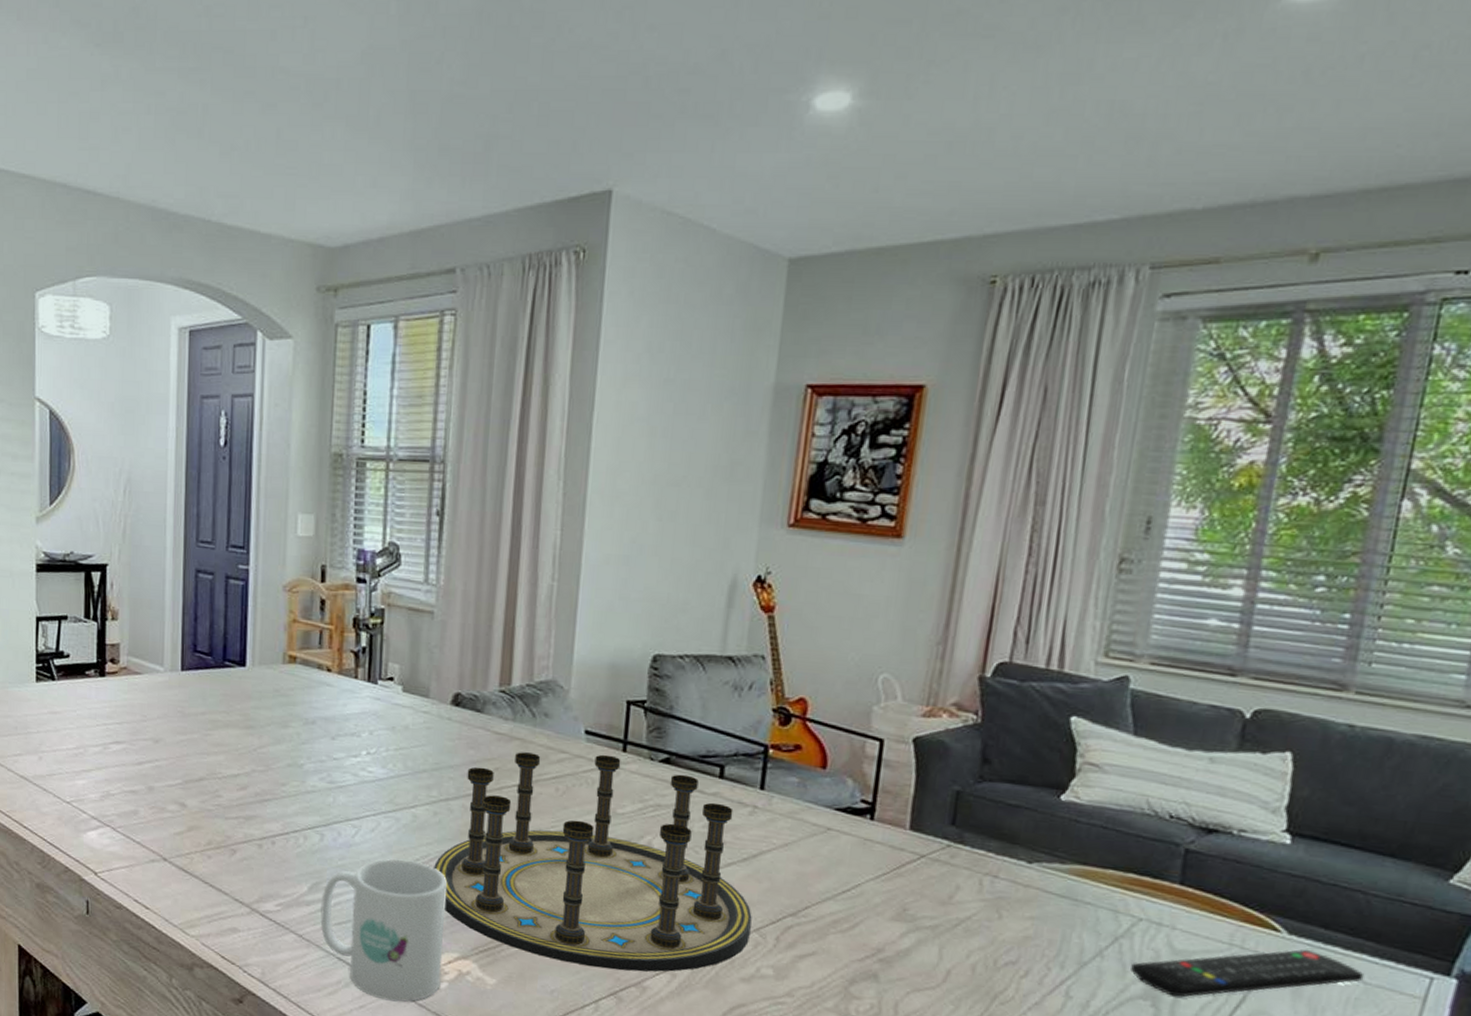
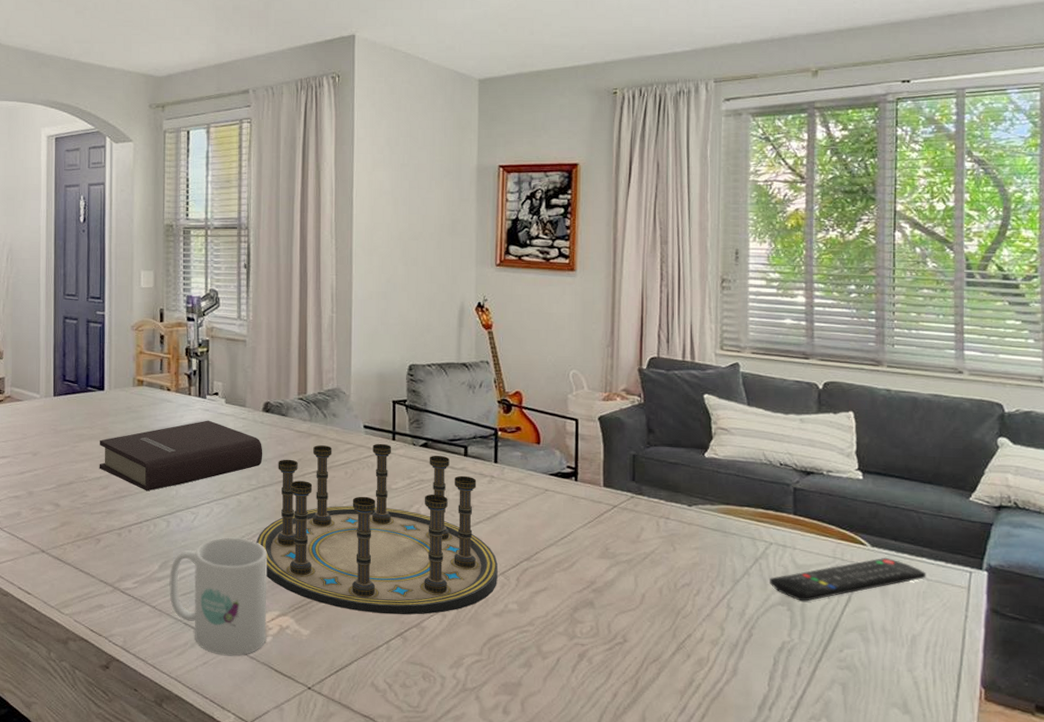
book: none [236,711,449,796] -> present [99,420,263,491]

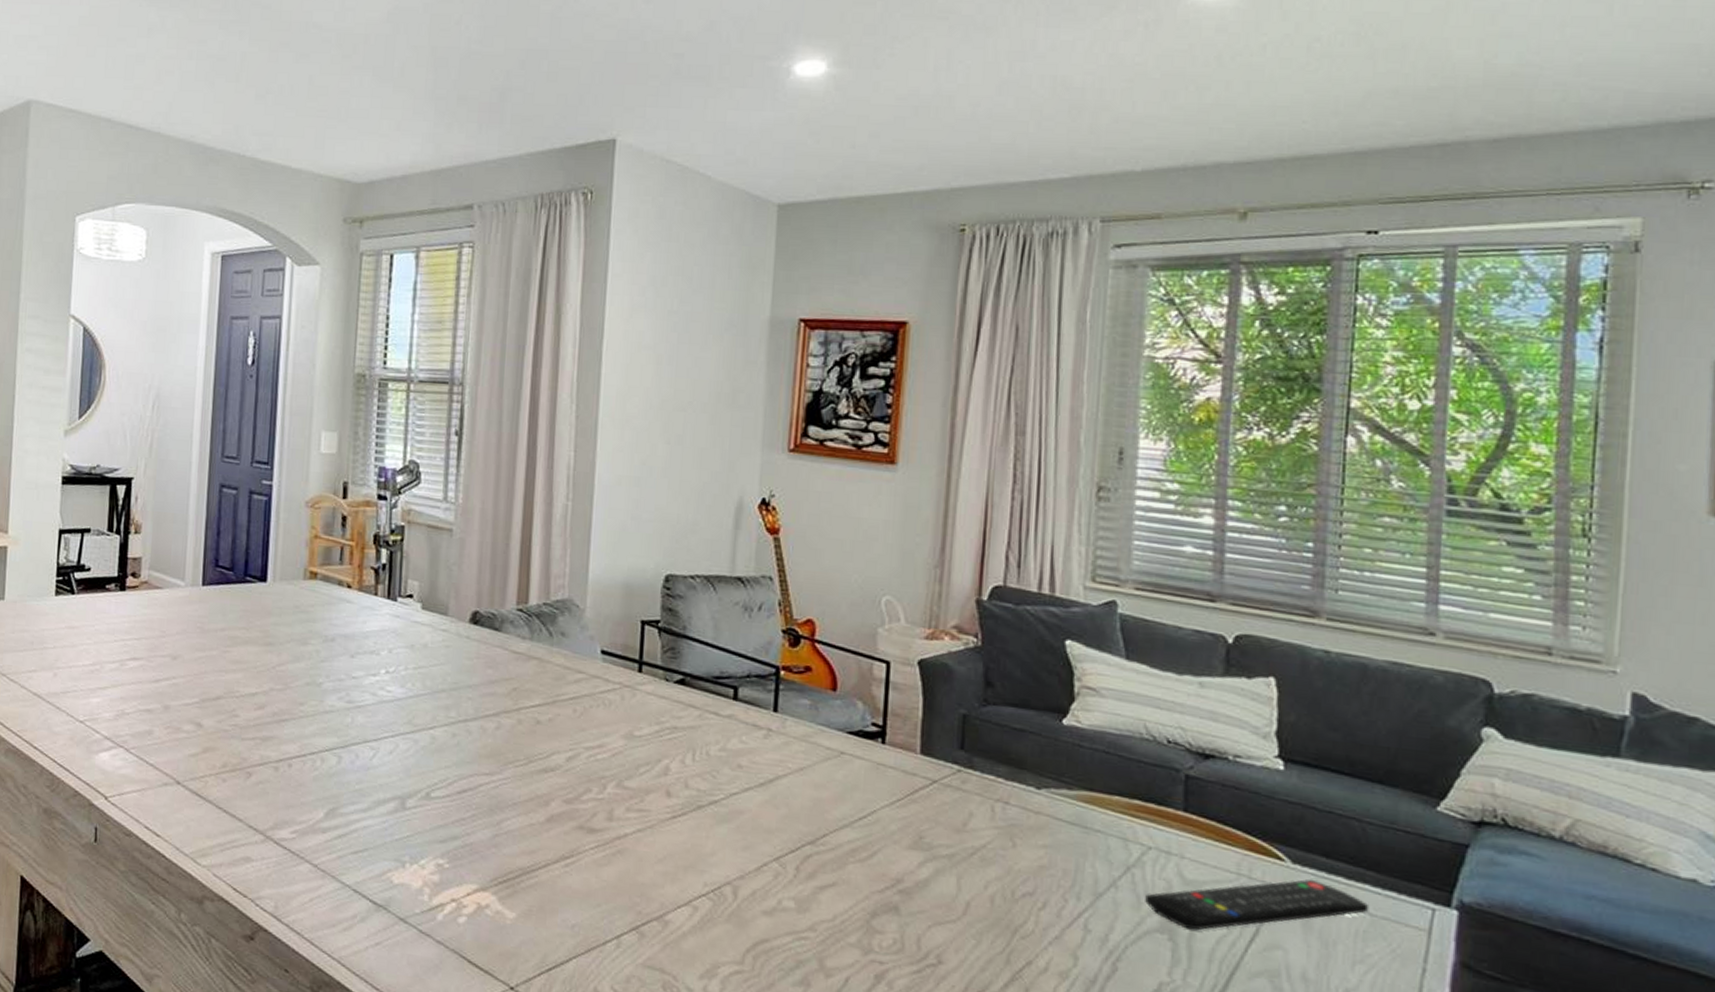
book: present [99,420,263,491] -> none [255,629,467,716]
mug: present [169,537,267,656] -> none [336,782,465,938]
board game: present [256,443,498,615] -> none [452,671,771,905]

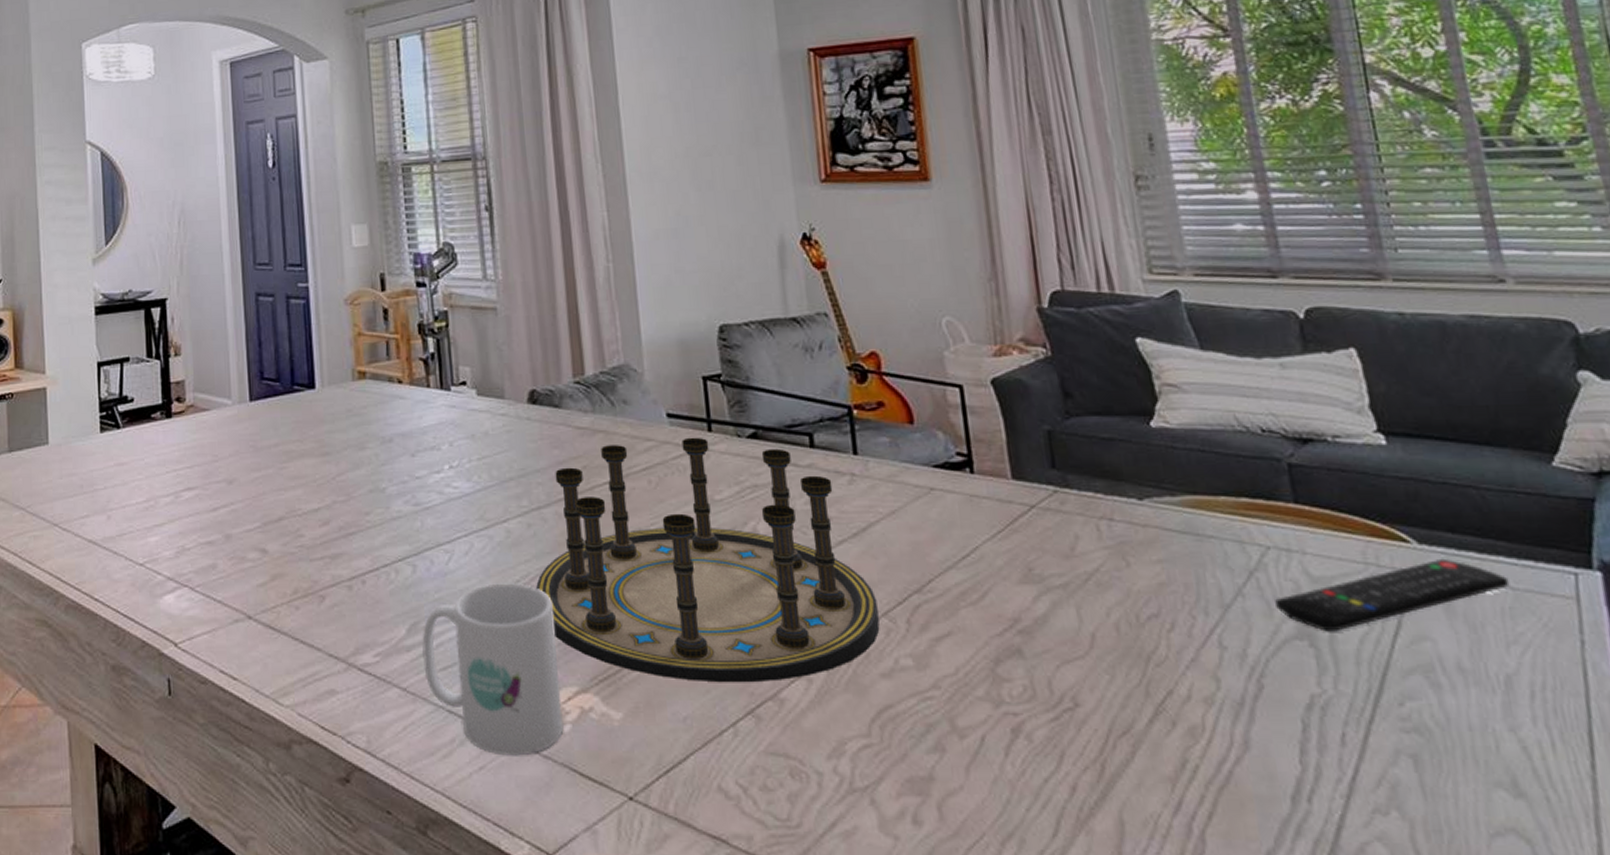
mug: none [336,782,465,938] -> present [422,583,564,756]
board game: none [452,671,771,905] -> present [536,437,880,683]

